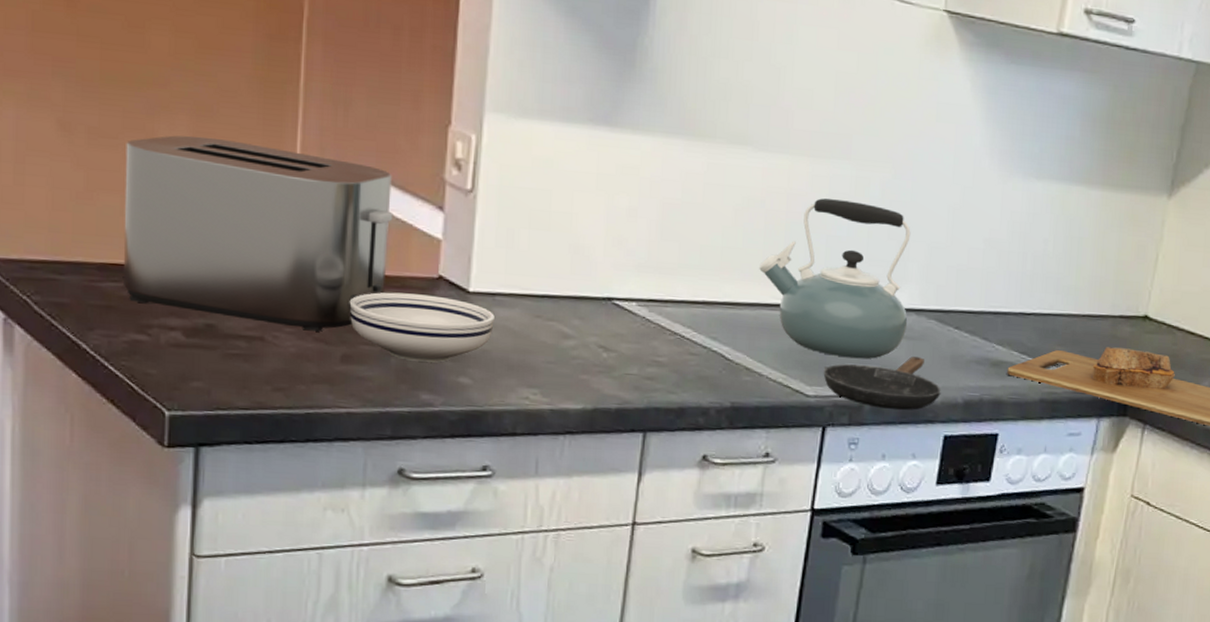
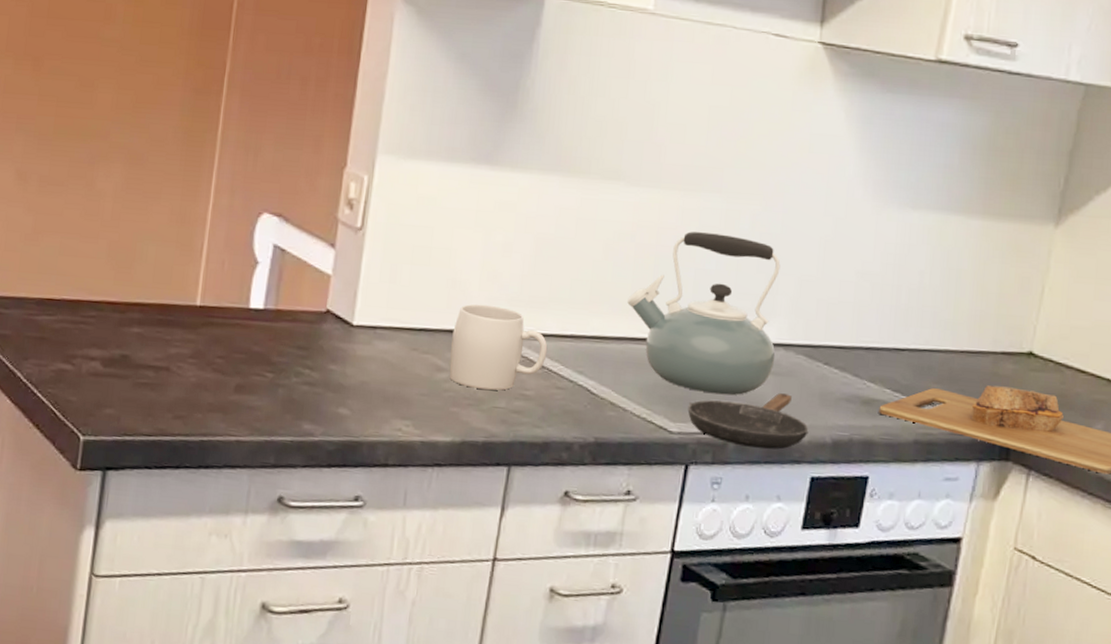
toaster: present [122,135,393,332] -> none [56,182,291,363]
bowl: present [349,292,495,363] -> none [245,325,375,393]
mug: none [576,270,679,358] -> present [449,304,548,391]

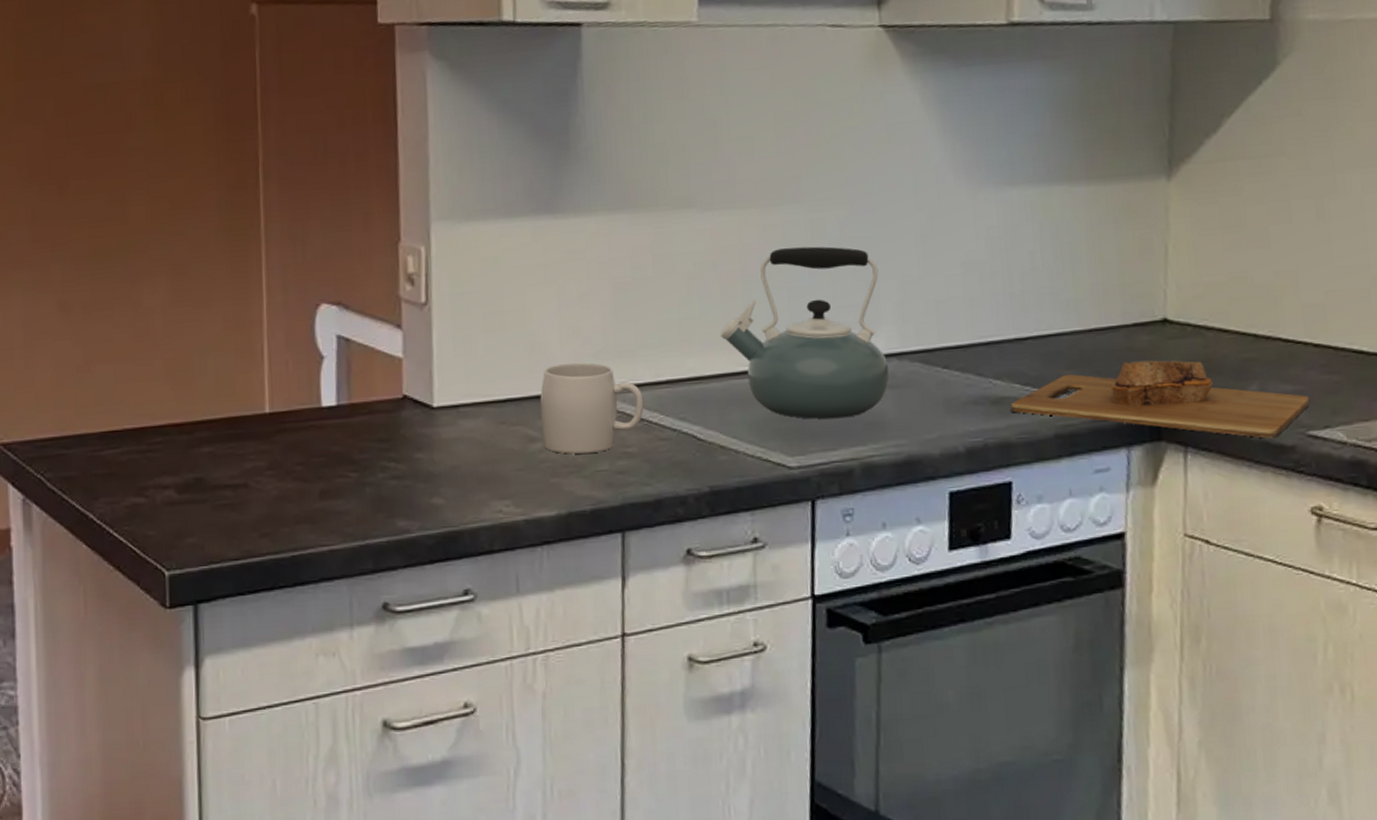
frying pan: present [687,393,809,450] -> none [804,406,939,471]

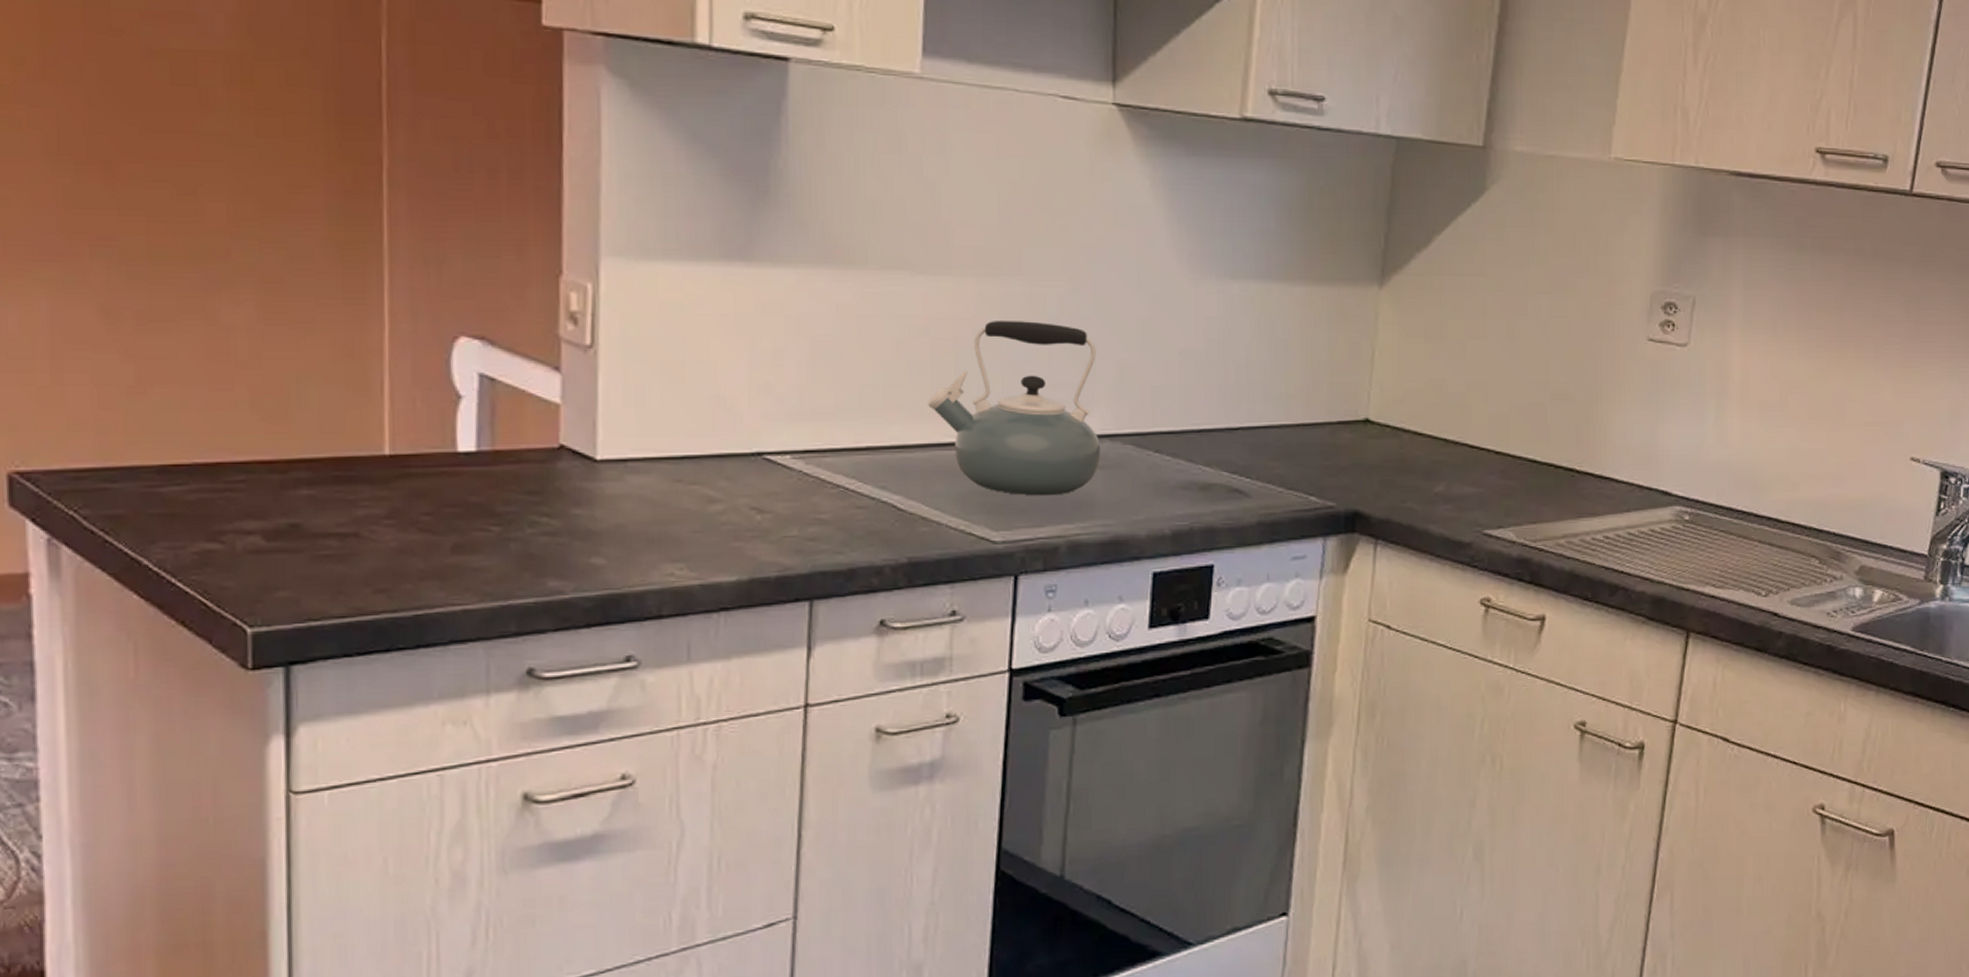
mug: present [540,362,644,455] -> none [723,422,841,519]
cutting board: present [1010,360,1310,439] -> none [1218,457,1488,535]

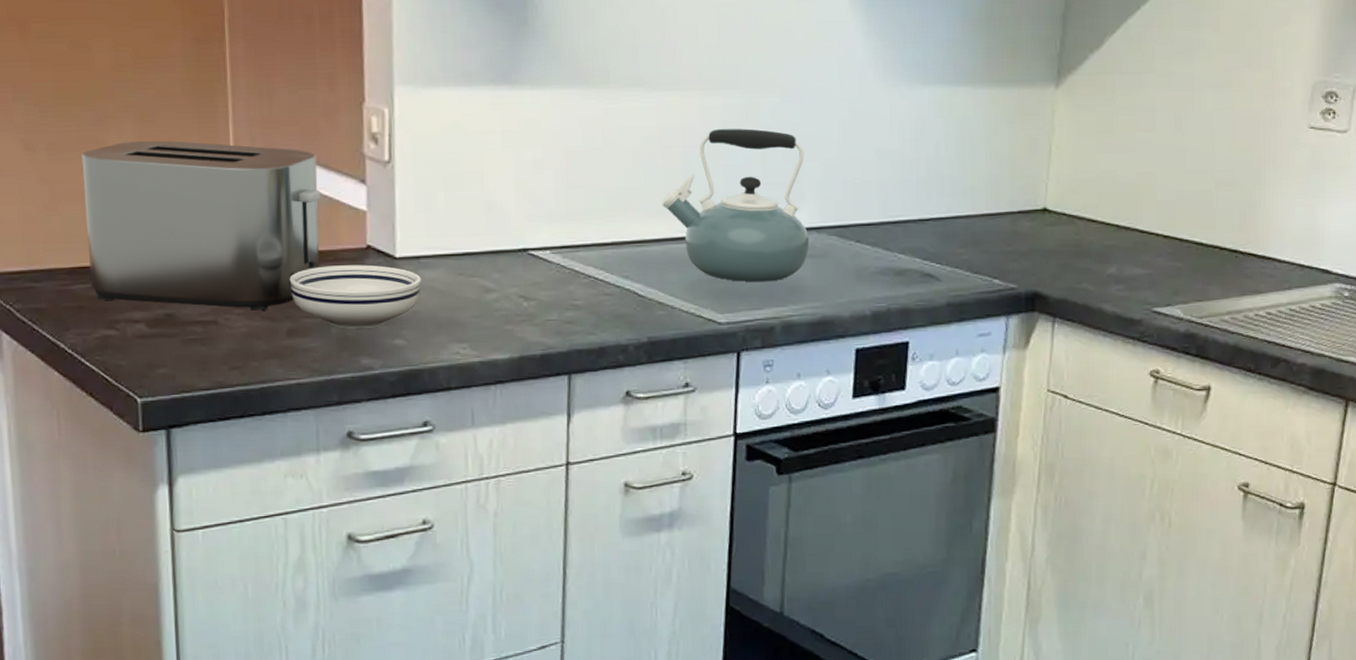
toaster: none [182,311,502,521] -> present [81,140,321,310]
bowl: none [457,468,628,544] -> present [289,264,421,329]

